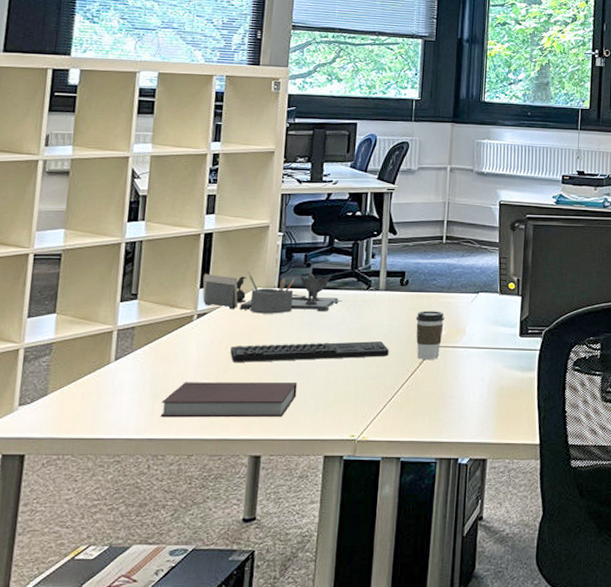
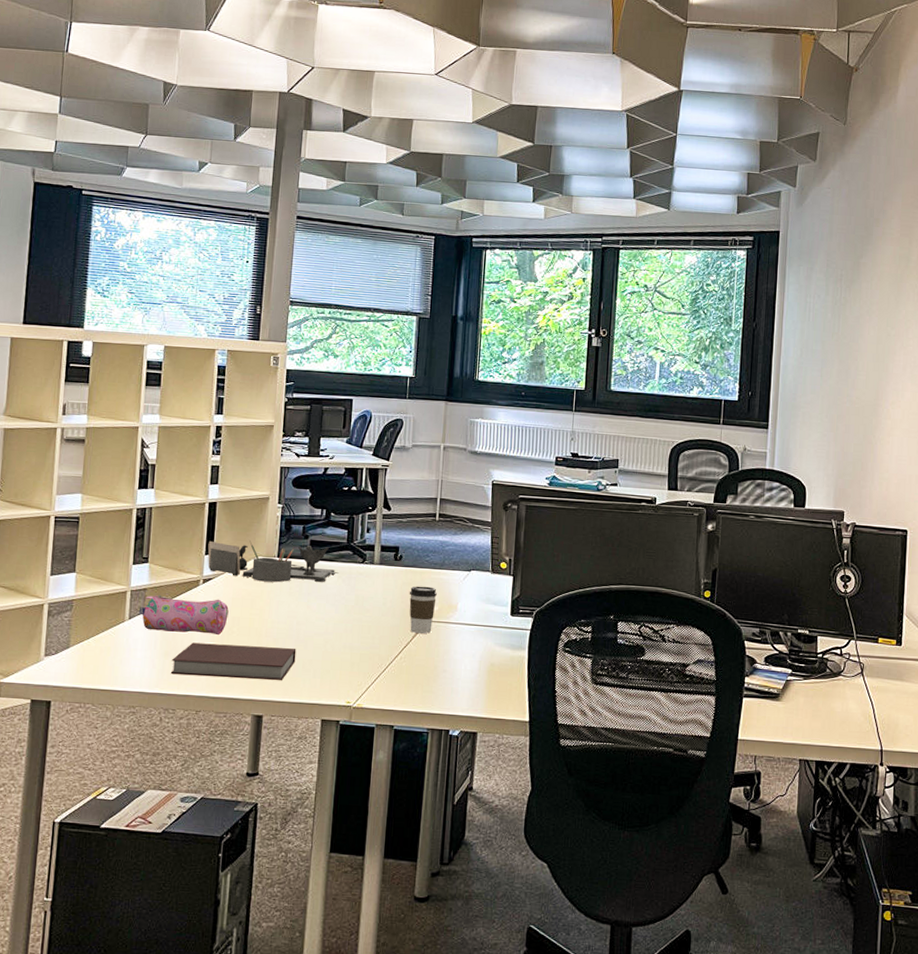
pencil case: none [125,333,225,373] -> present [138,595,229,636]
keyboard: present [230,341,389,362] -> none [234,610,383,629]

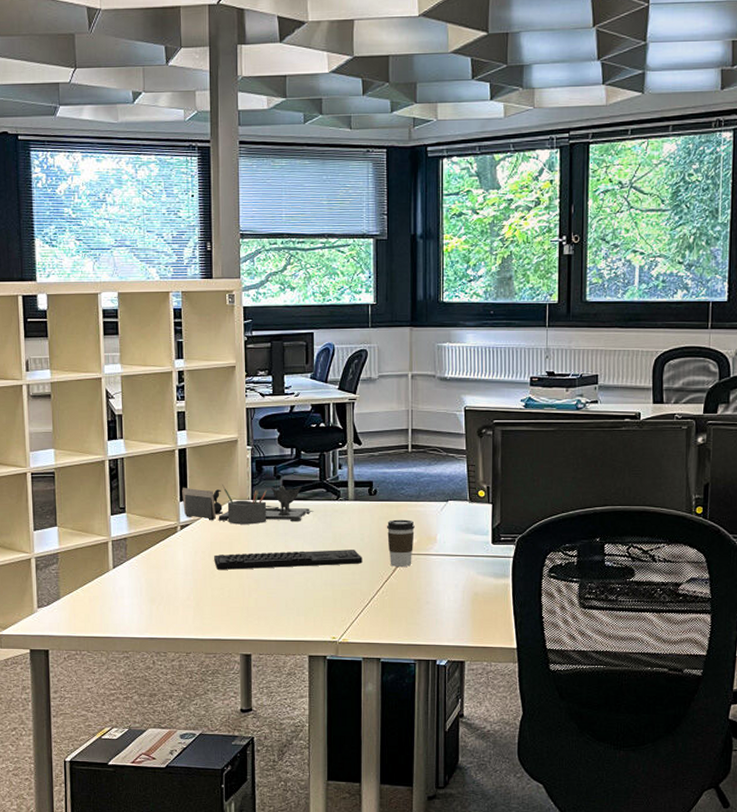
pencil case: present [138,595,229,636] -> none [121,544,208,580]
notebook: present [170,642,297,680] -> none [158,588,278,620]
keyboard: none [234,610,383,629] -> present [214,550,362,570]

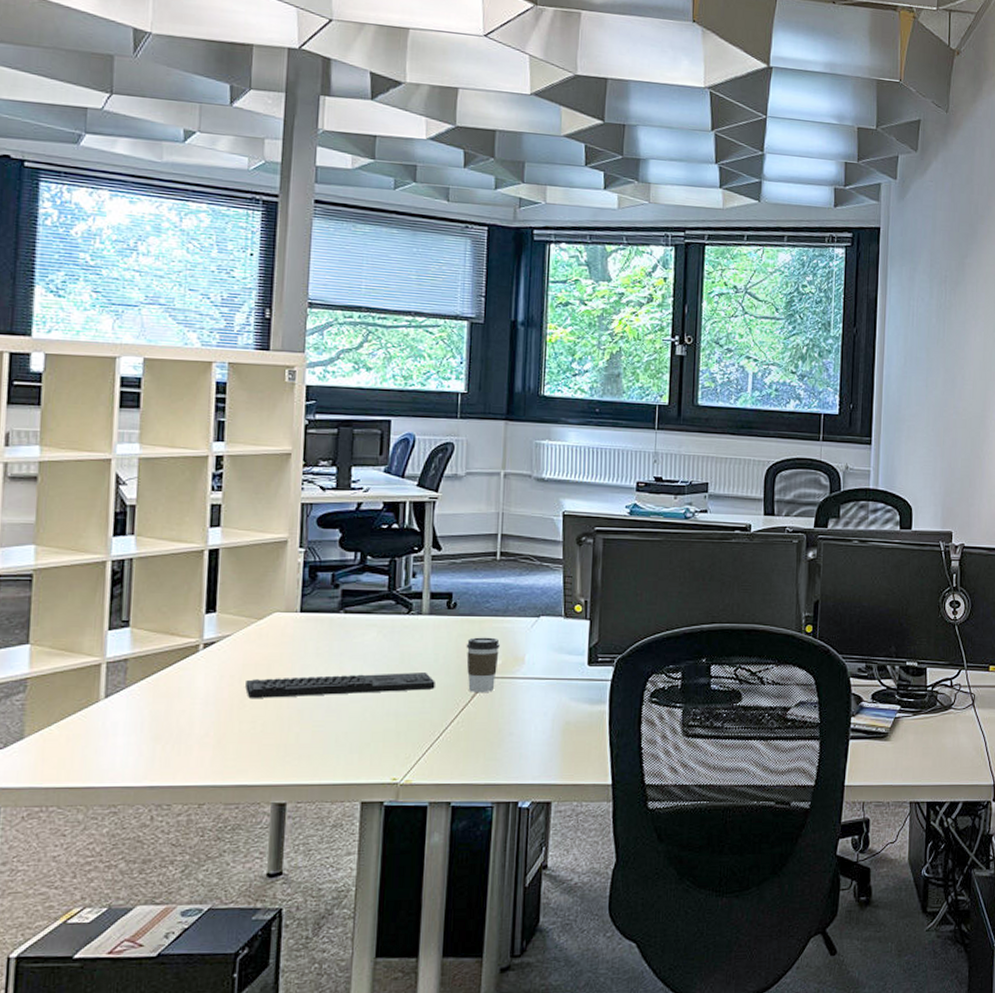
desk organizer: present [182,485,314,525] -> none [208,594,379,643]

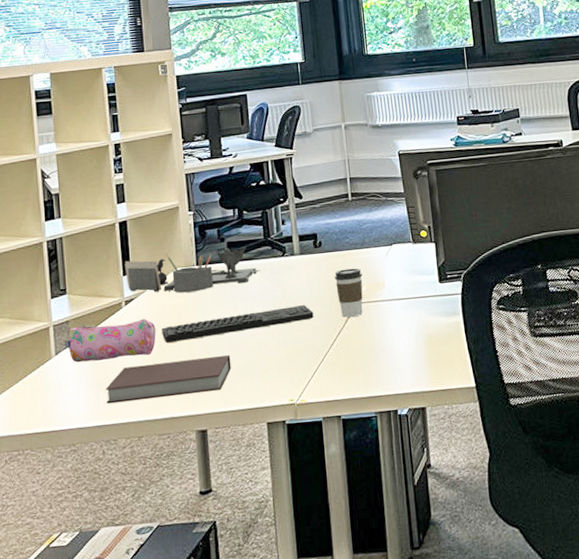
pencil case: none [117,666,239,711] -> present [64,318,156,363]
notebook: none [163,720,327,762] -> present [105,355,231,404]
desk organizer: none [208,594,379,643] -> present [124,246,261,293]

